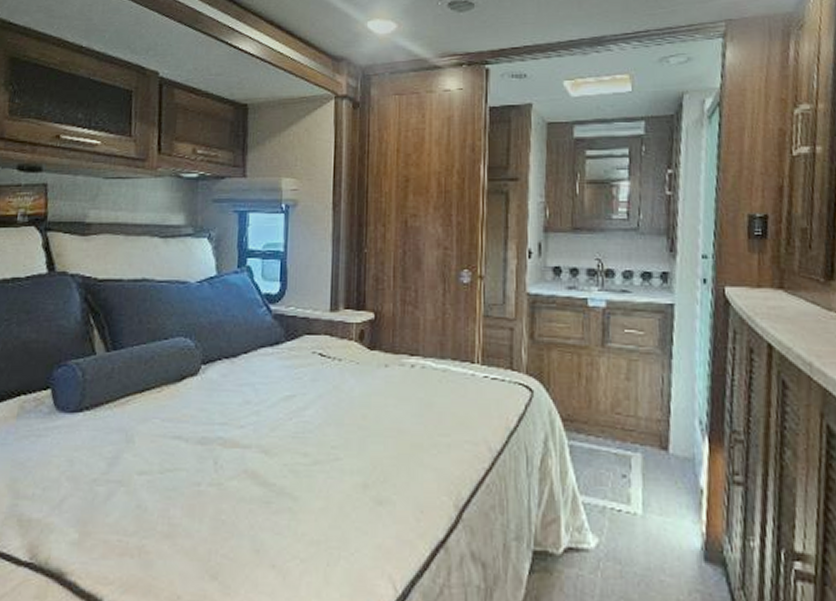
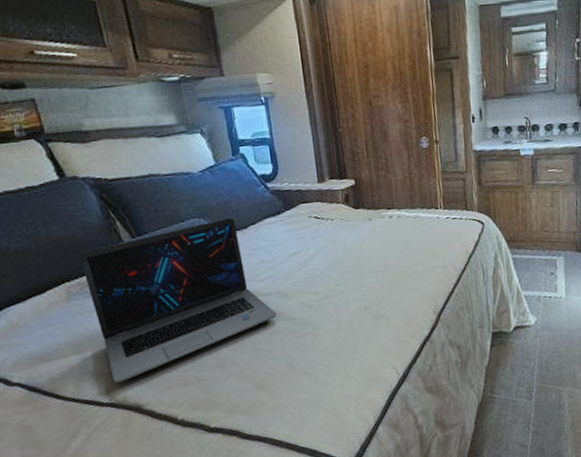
laptop: none [40,341,252,538] -> present [79,217,277,384]

